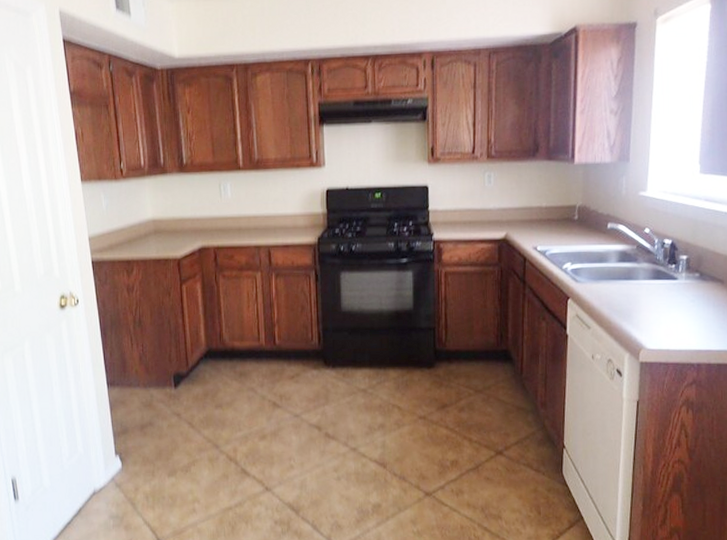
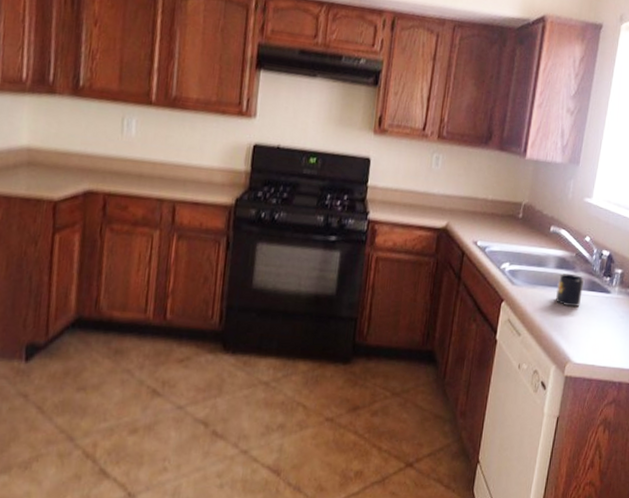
mug: none [621,266,649,296] -> present [556,273,585,307]

